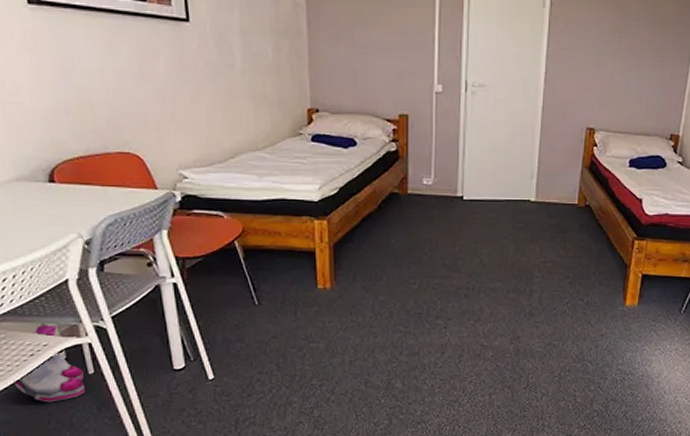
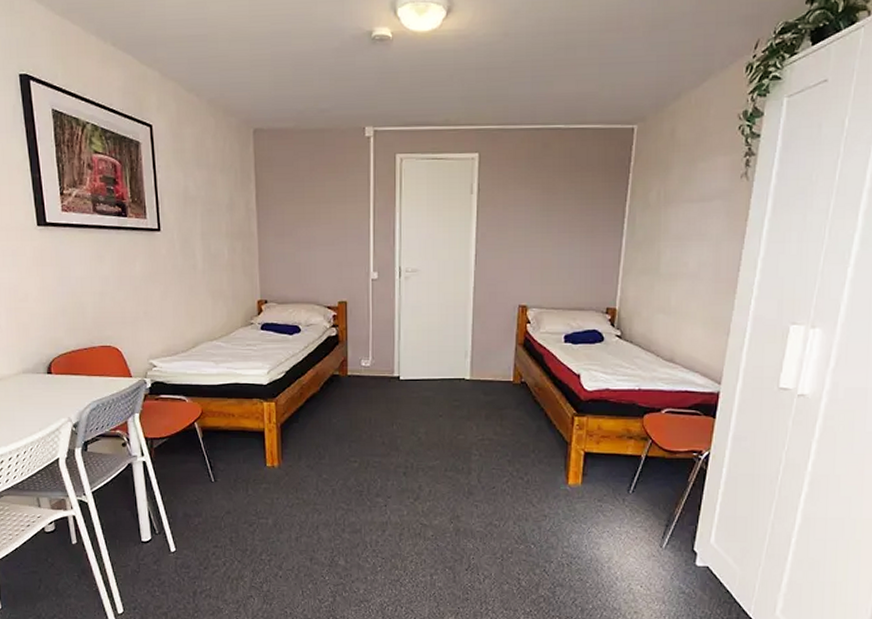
boots: present [13,323,85,403] -> none [13,497,69,569]

